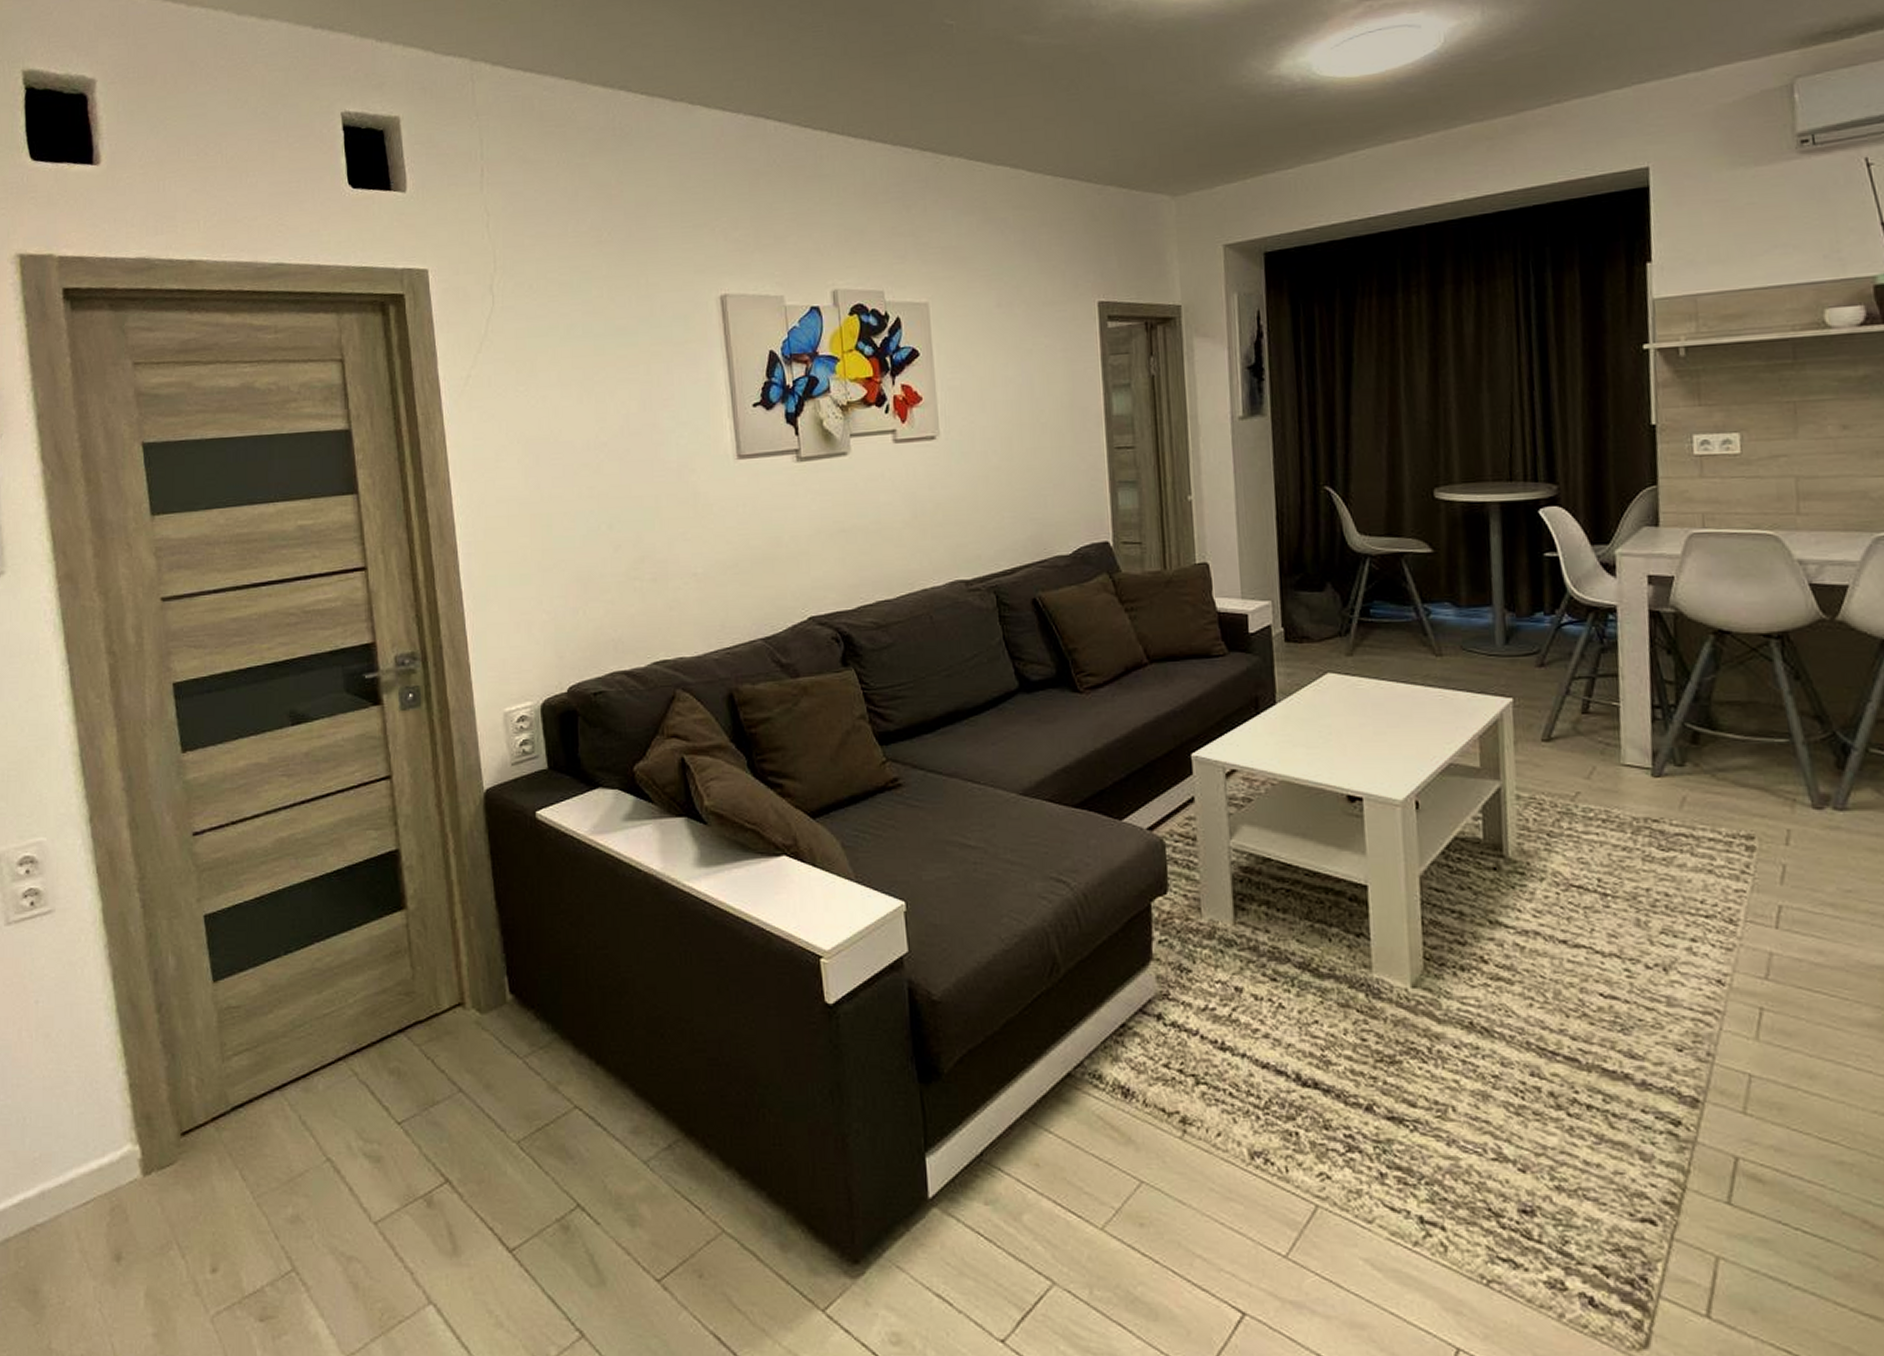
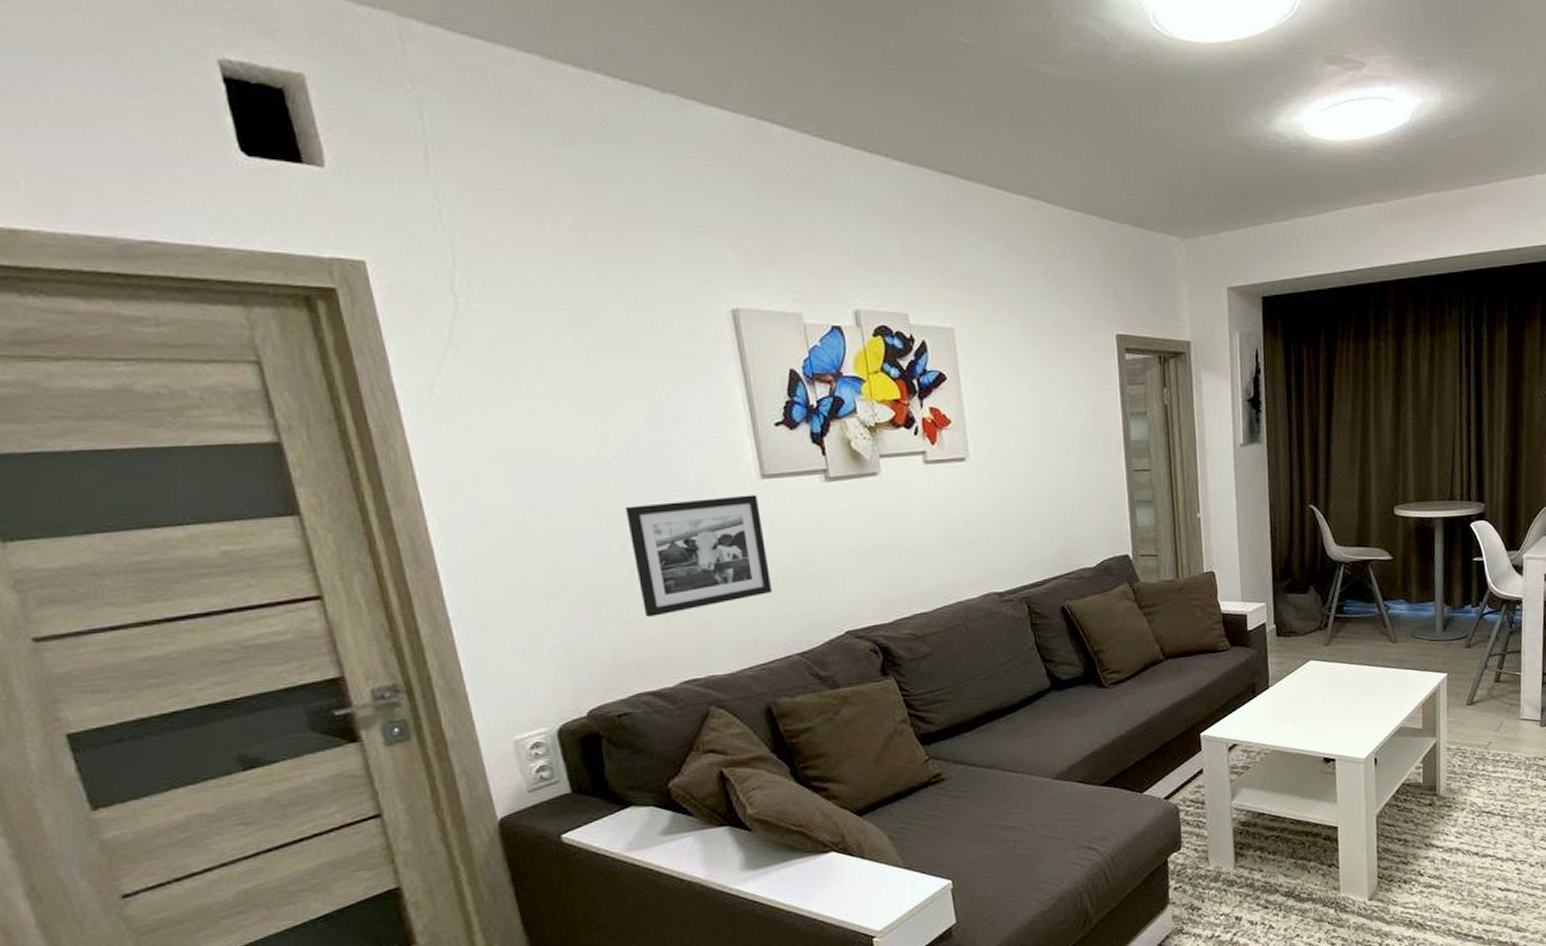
picture frame: none [615,475,740,595] -> present [626,494,772,617]

